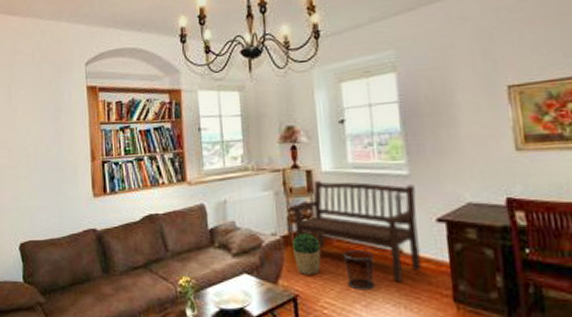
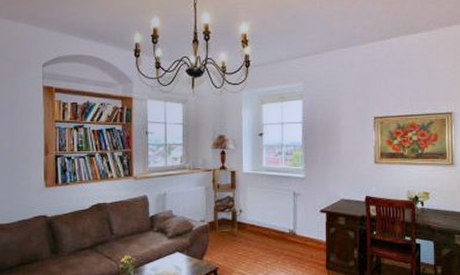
bench: present [290,181,421,282] -> none [216,180,308,256]
potted plant: present [292,232,321,274] -> none [217,219,238,252]
waste bin: present [342,250,376,291] -> none [253,233,276,263]

